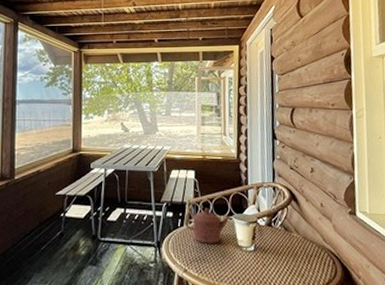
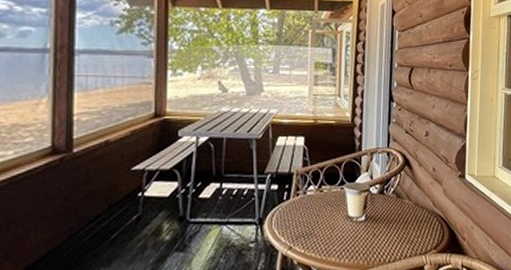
teapot: present [185,208,232,244] -> none [291,178,343,217]

